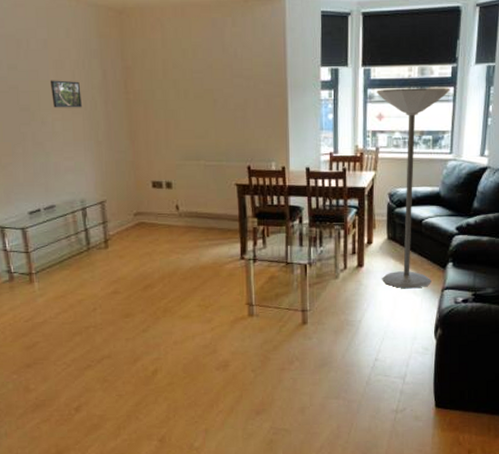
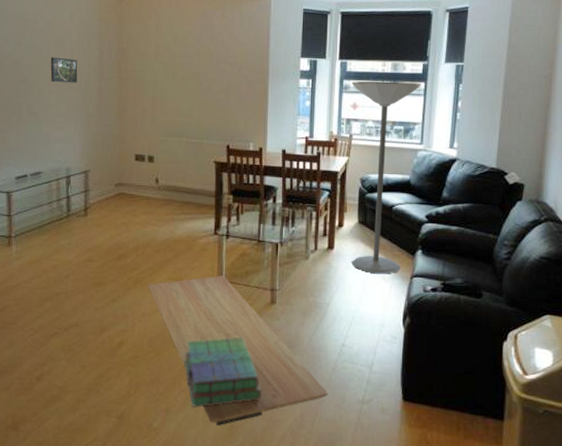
coffee table: none [176,300,363,442] -> present [147,276,328,426]
stack of books: none [219,357,298,427] -> present [184,337,262,407]

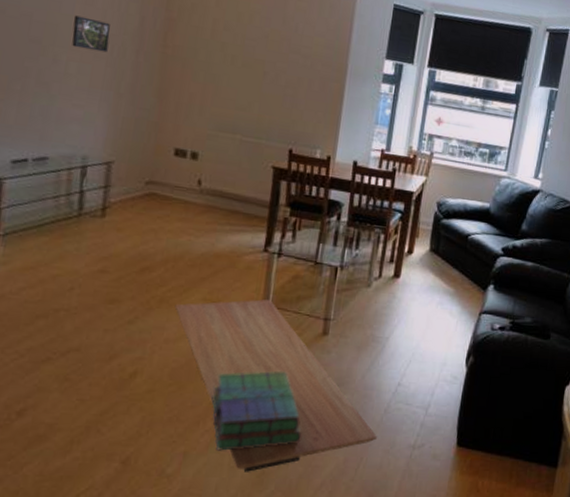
floor lamp: present [351,81,421,274] -> none [417,93,513,309]

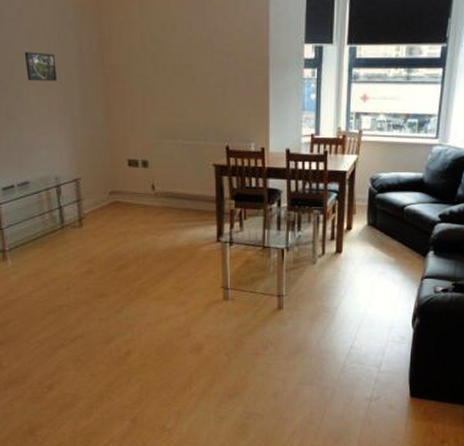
coffee table: present [174,299,377,472] -> none [151,283,336,425]
stack of books: present [212,371,302,451] -> none [192,342,271,409]

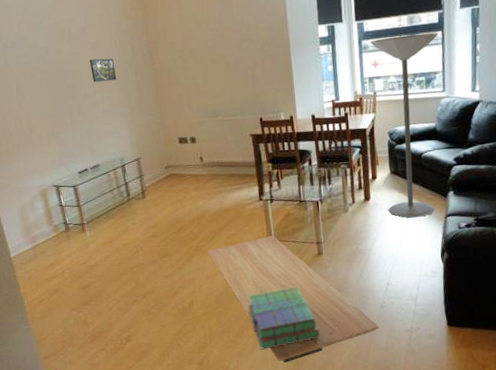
coffee table: none [151,283,336,425] -> present [207,236,379,363]
stack of books: none [192,342,271,409] -> present [247,286,320,350]
floor lamp: none [359,68,439,277] -> present [370,32,439,218]

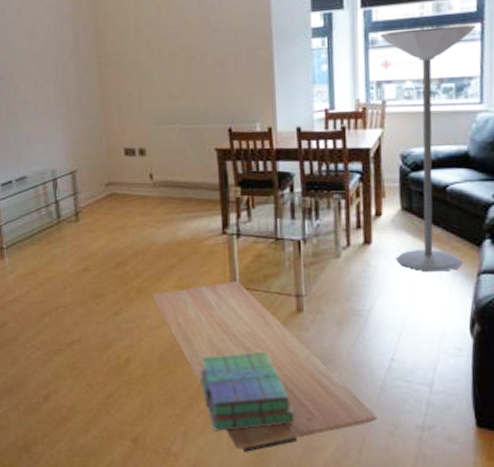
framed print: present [89,58,116,83] -> none [23,47,54,77]

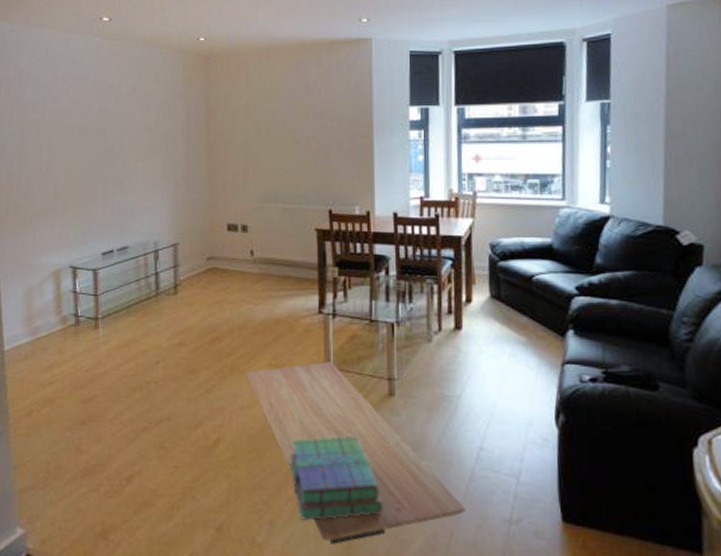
floor lamp: present [380,24,476,272] -> none [471,127,558,360]

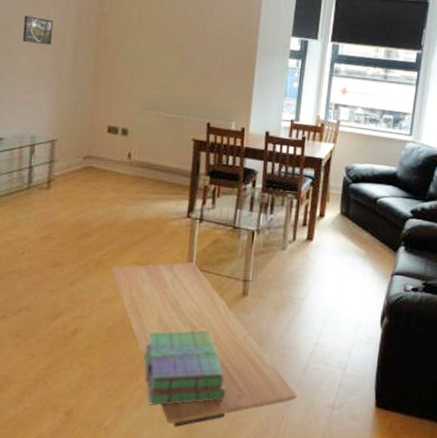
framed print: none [135,122,164,149] -> present [22,15,53,46]

